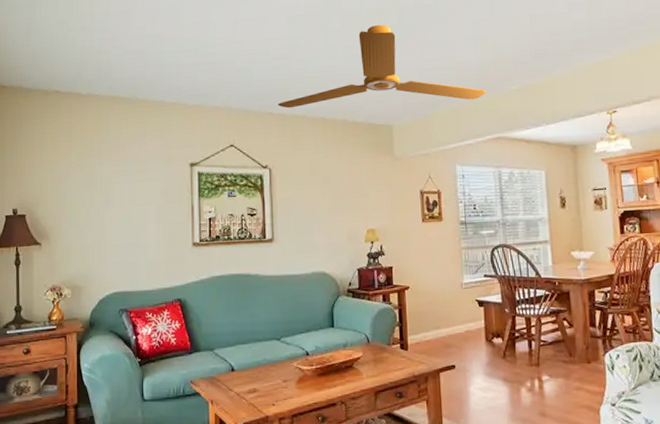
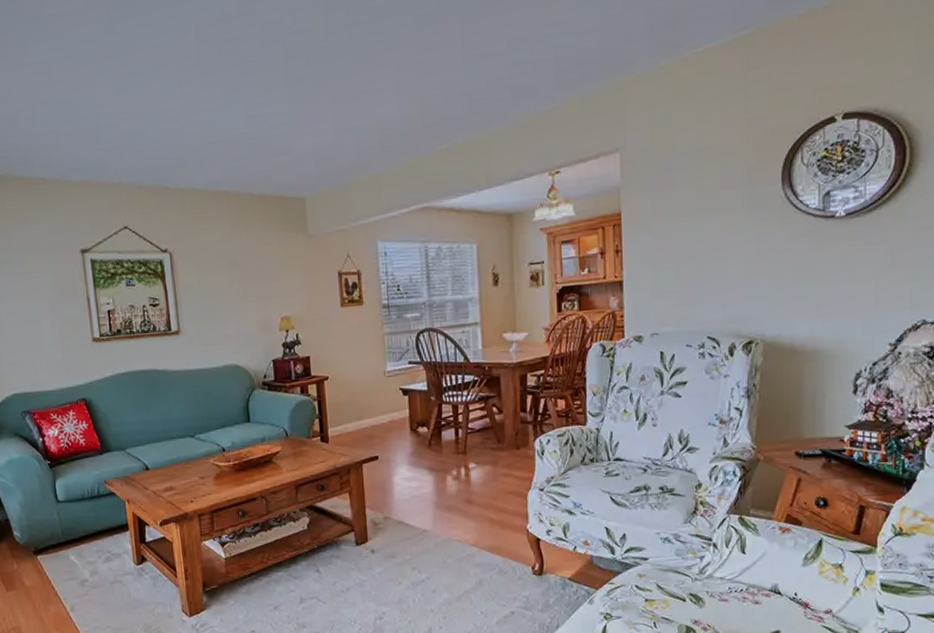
ceiling fan: present [277,25,487,109] -> none [173,74,412,182]

